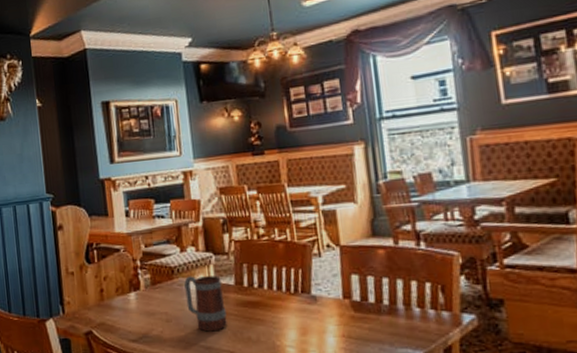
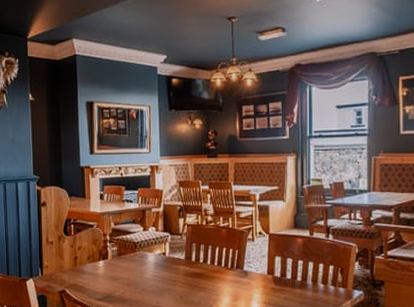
beer mug: present [184,276,227,332] -> none [144,250,176,295]

